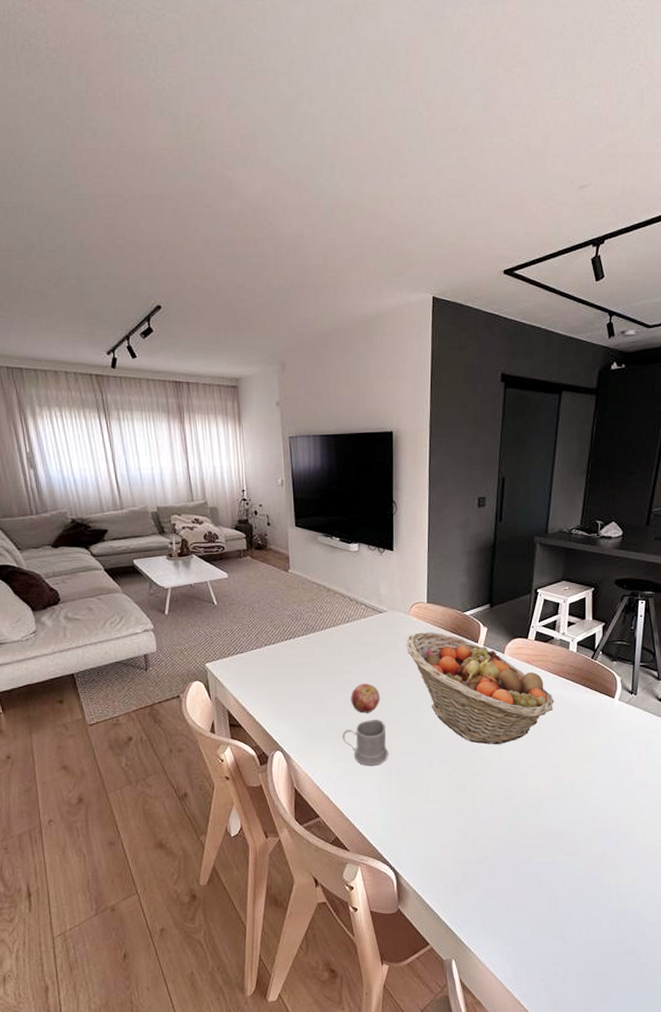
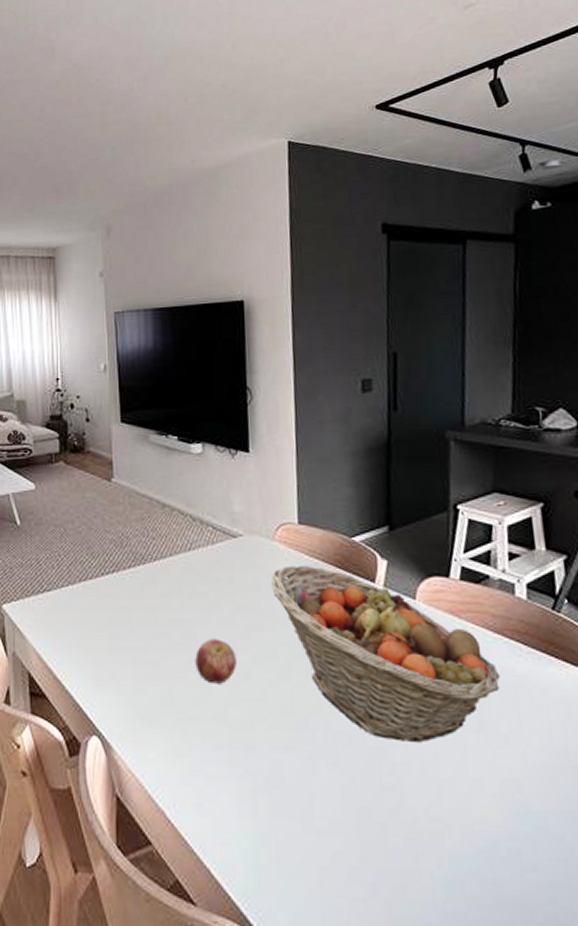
mug: present [342,720,388,767] -> none [184,694,251,768]

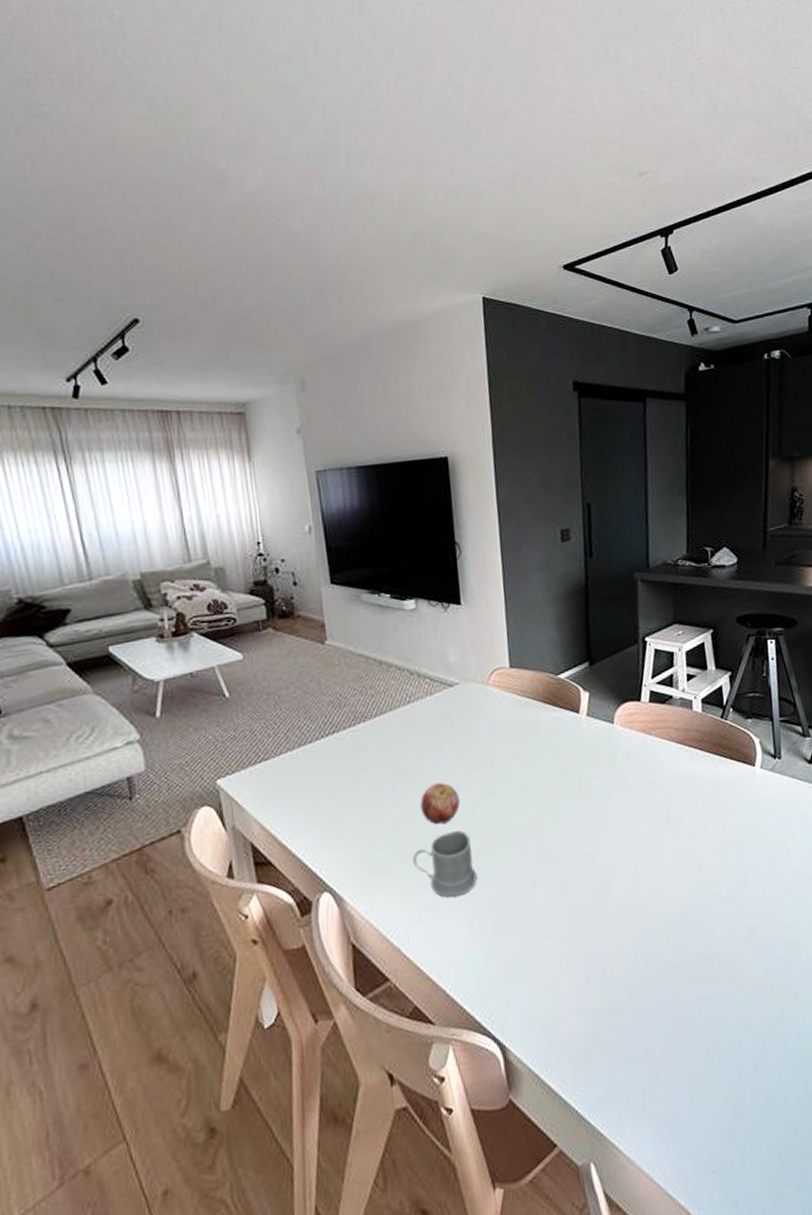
mug: none [184,694,251,768] -> present [413,830,477,898]
fruit basket: present [271,565,500,742] -> none [488,704,683,847]

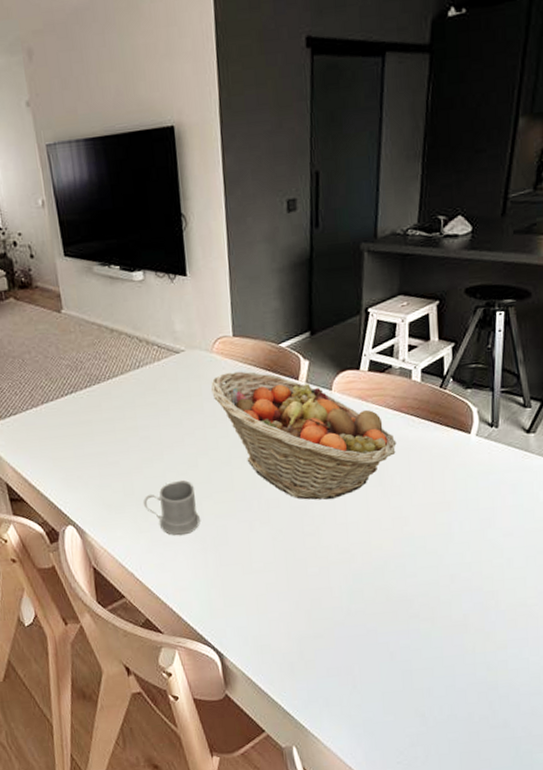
apple: present [420,782,460,825] -> none [150,439,185,475]
fruit basket: none [488,704,683,847] -> present [211,371,397,500]

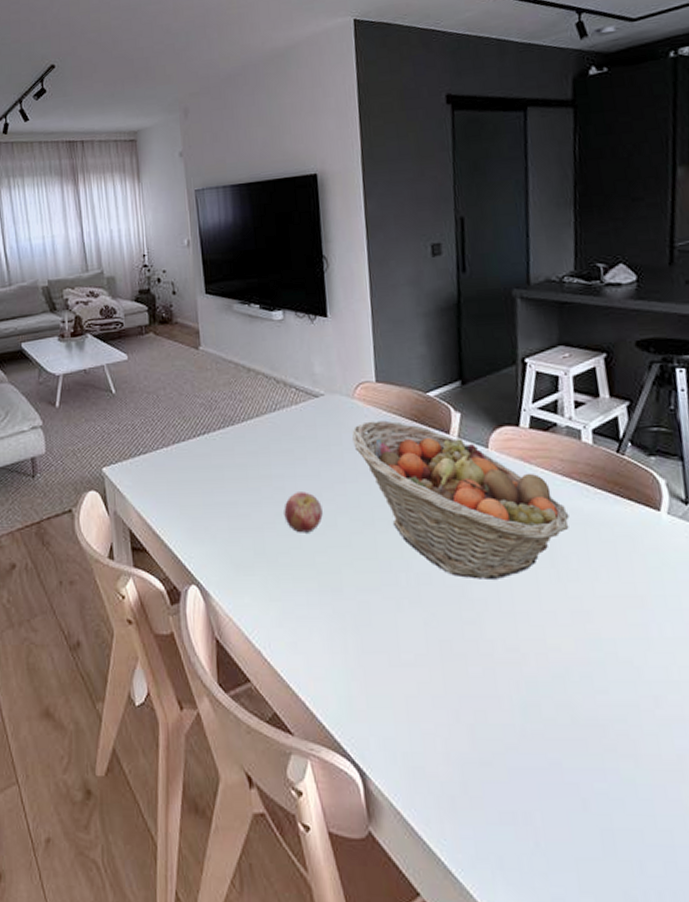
mug: present [144,480,200,536] -> none [275,542,339,610]
apple: none [150,439,185,475] -> present [284,492,323,533]

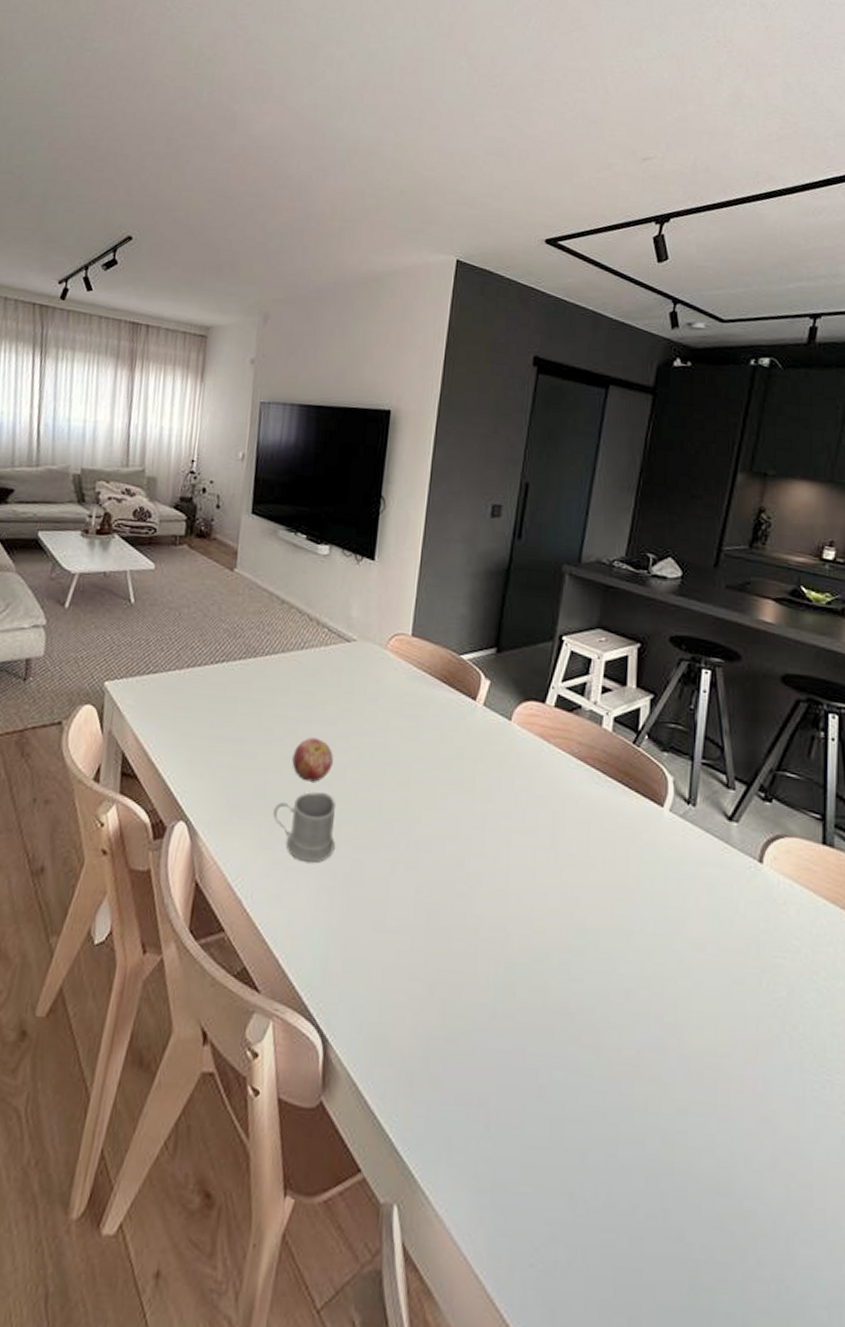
mug: none [275,542,339,610] -> present [273,792,336,864]
fruit basket: present [352,420,570,579] -> none [377,675,577,855]

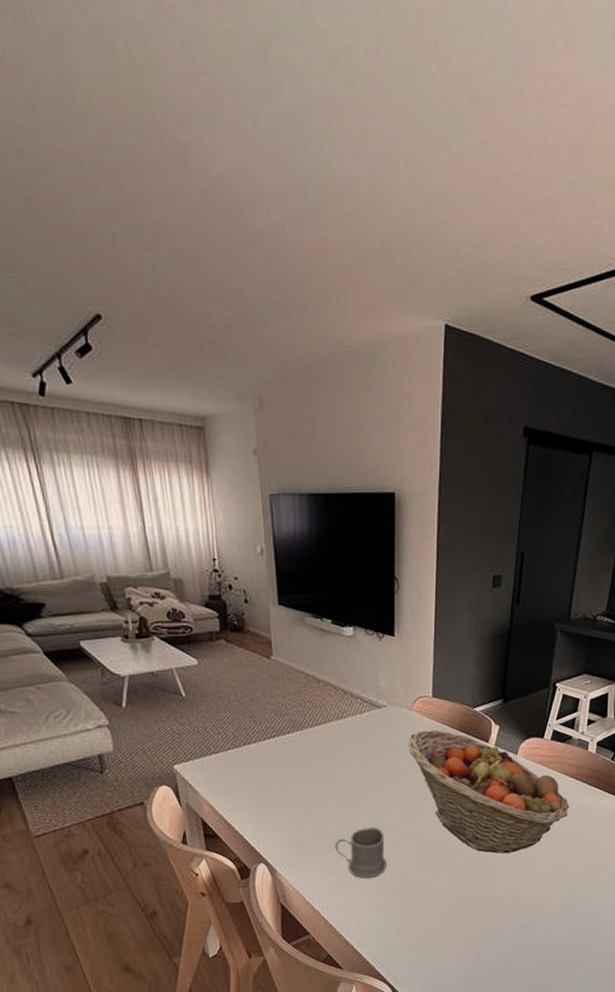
apple: present [292,737,334,782] -> none [345,787,378,821]
fruit basket: none [377,675,577,855] -> present [408,730,570,854]

